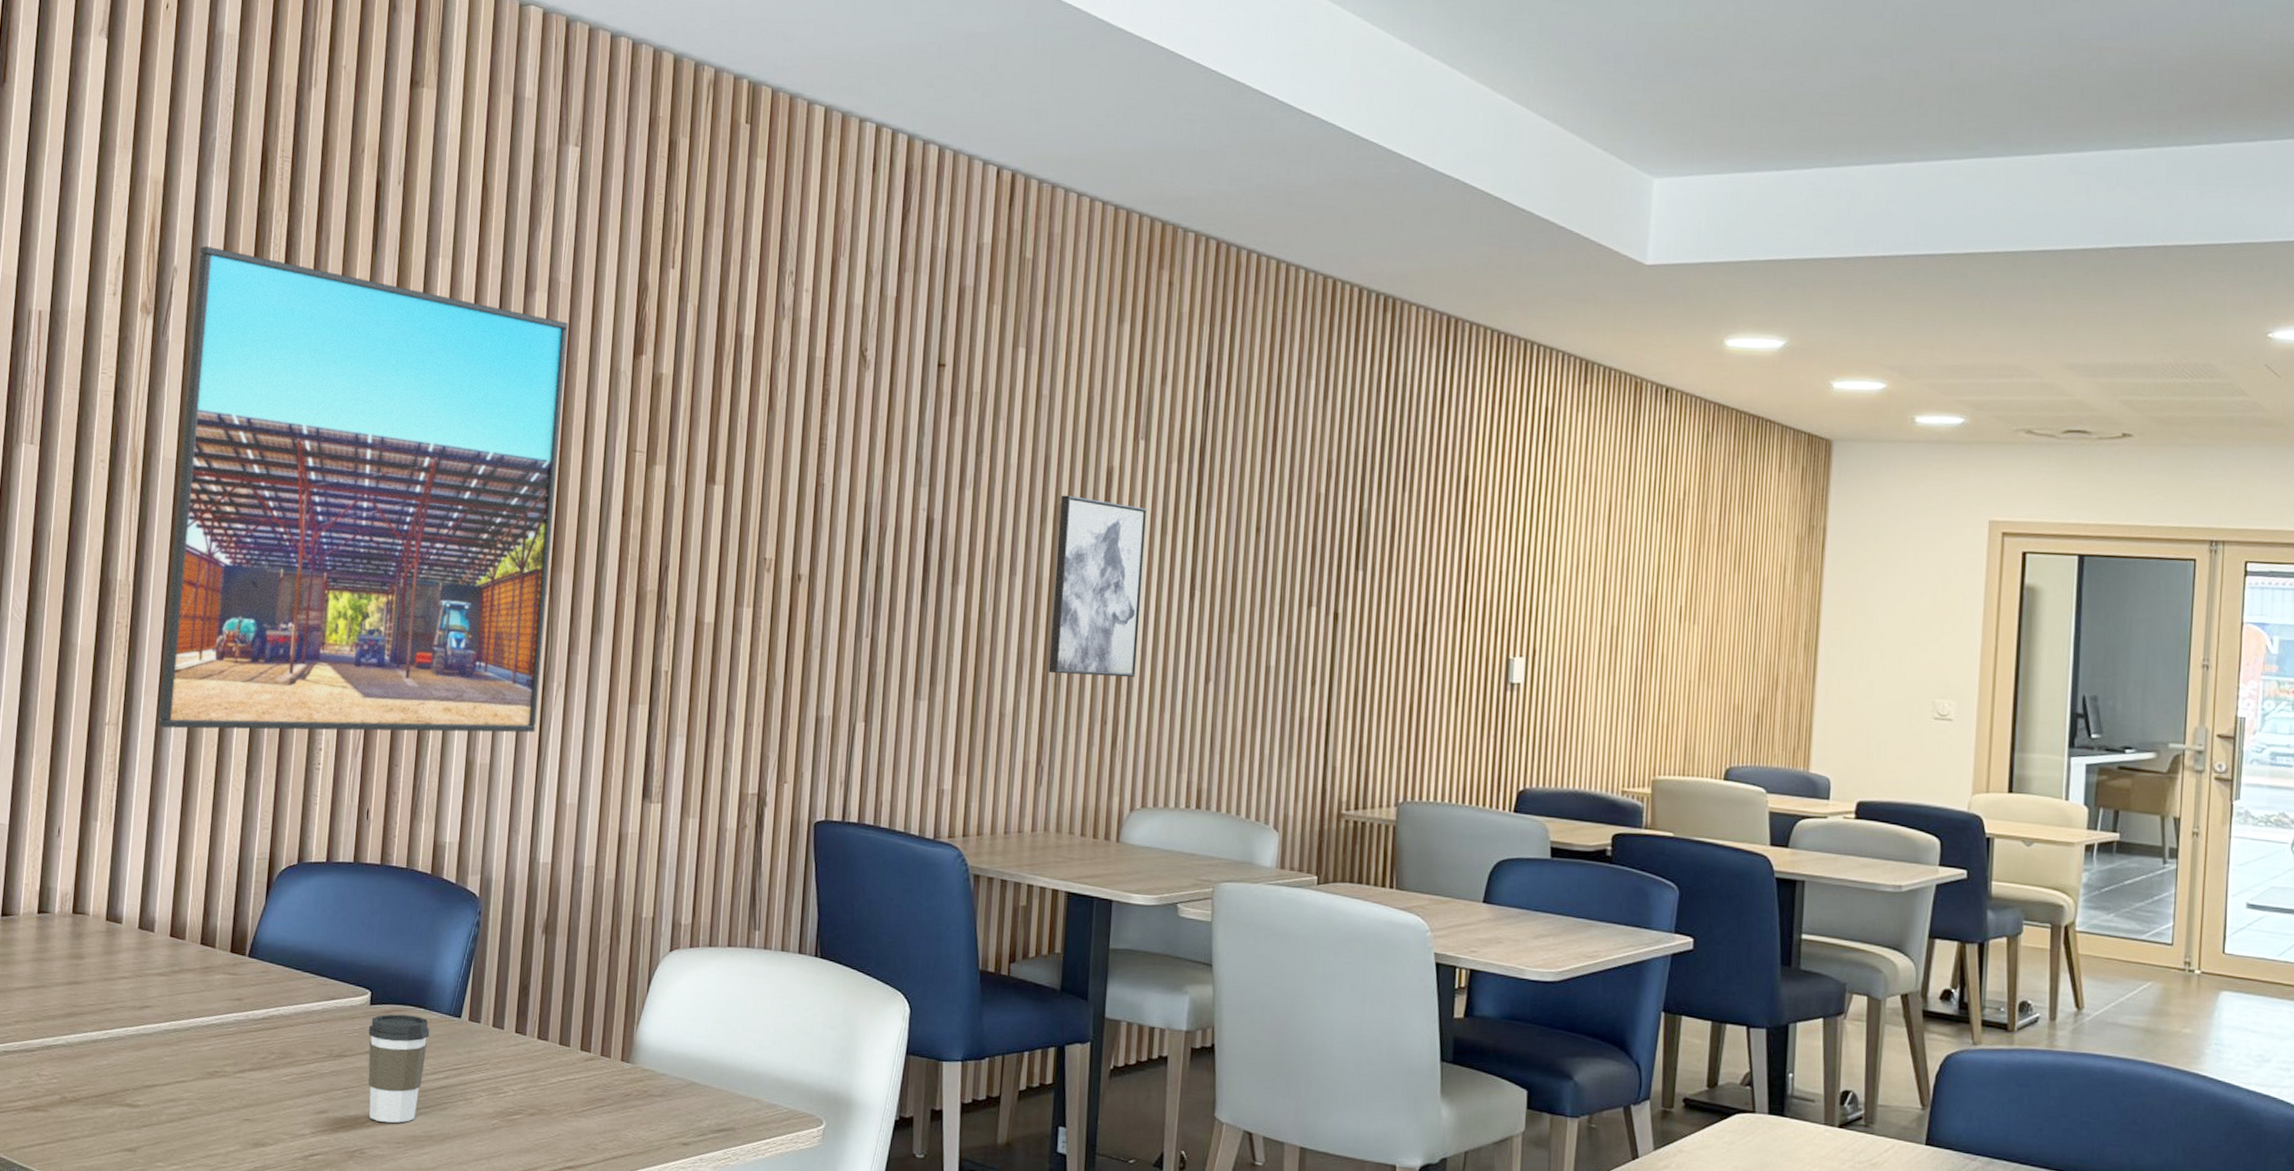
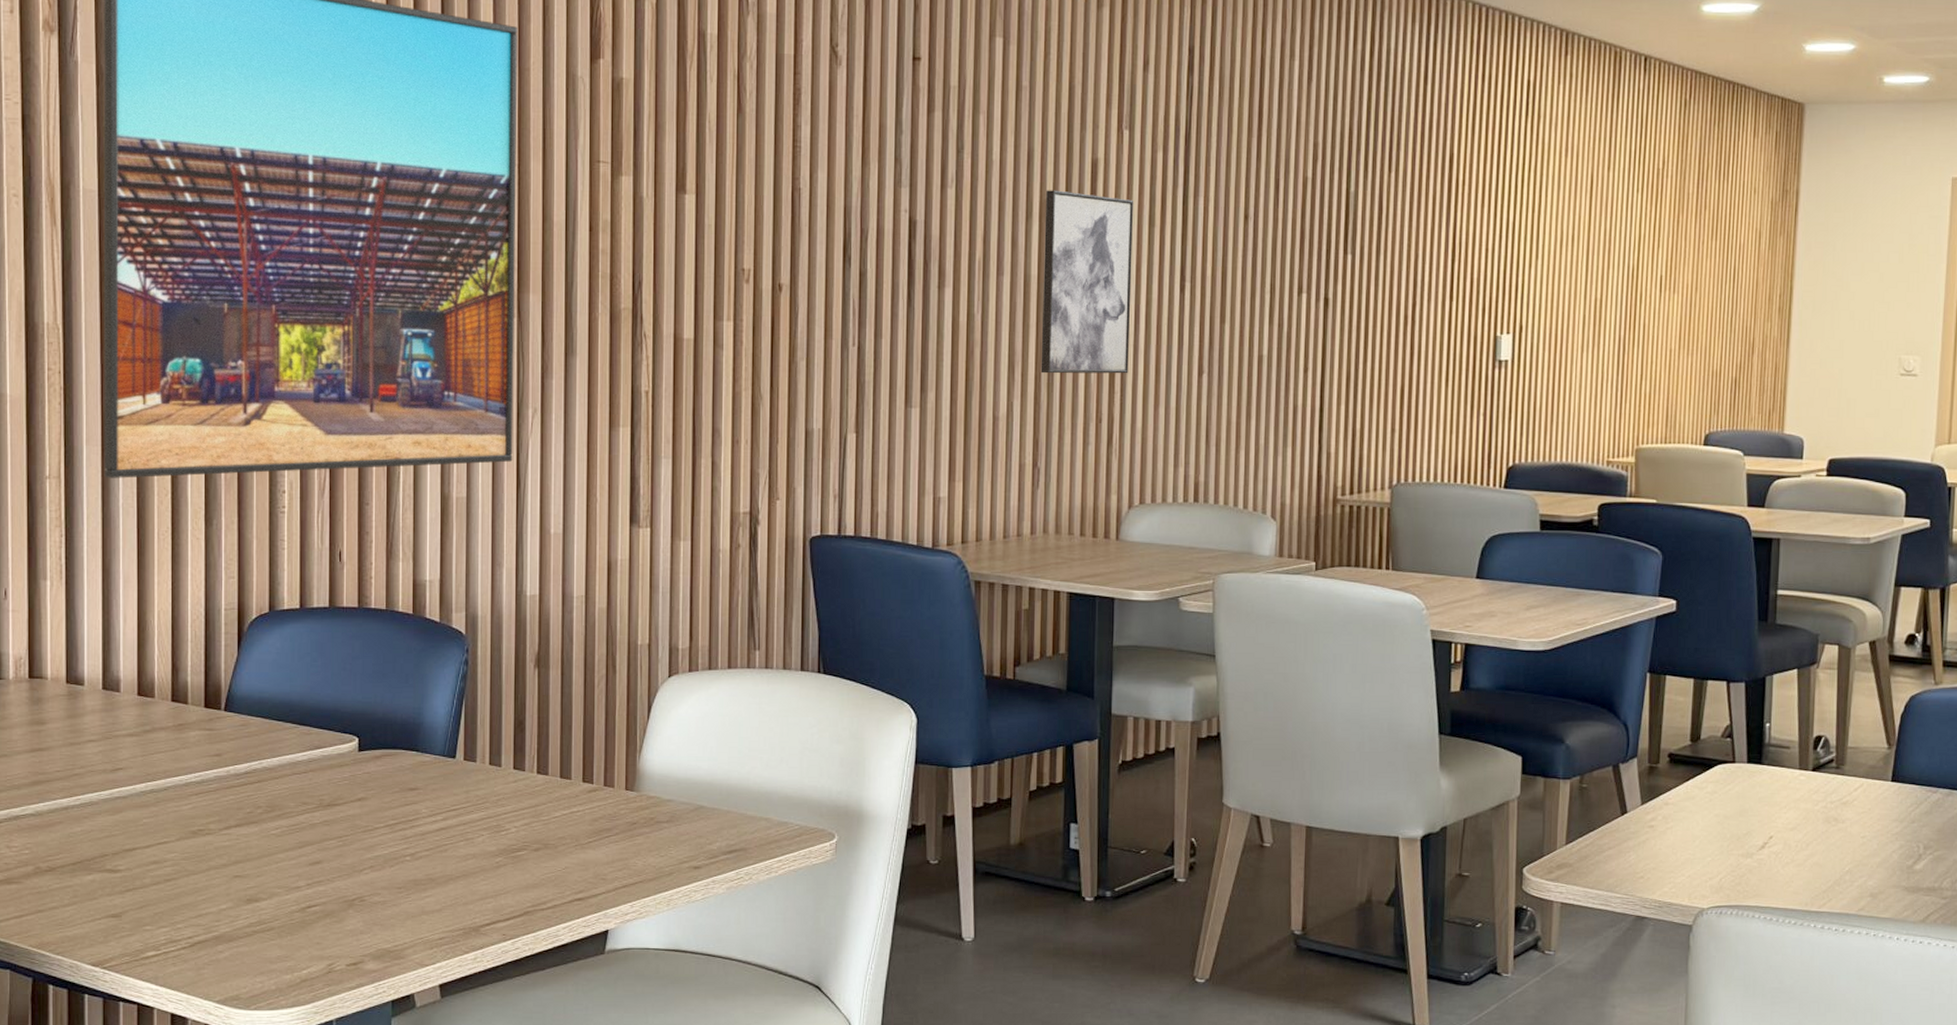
coffee cup: present [368,1014,430,1123] -> none [358,759,424,868]

